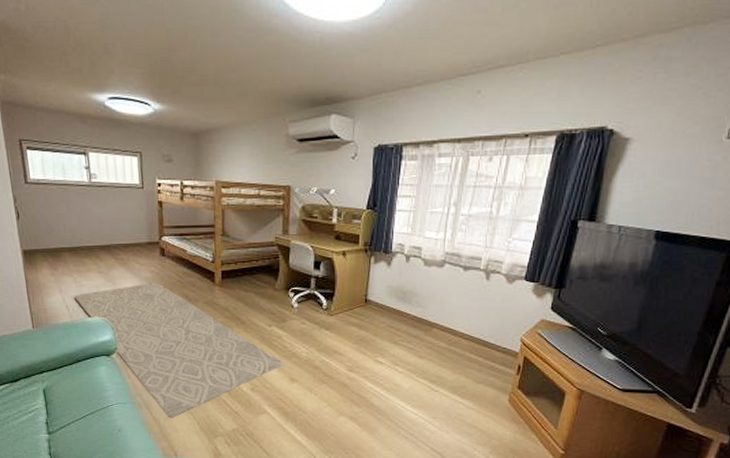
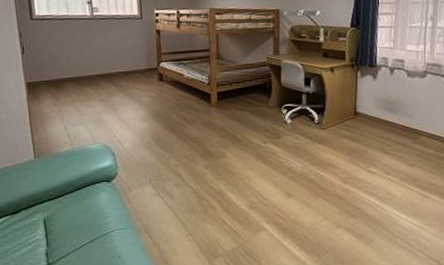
rug: present [74,282,284,418] -> none [75,106,281,241]

